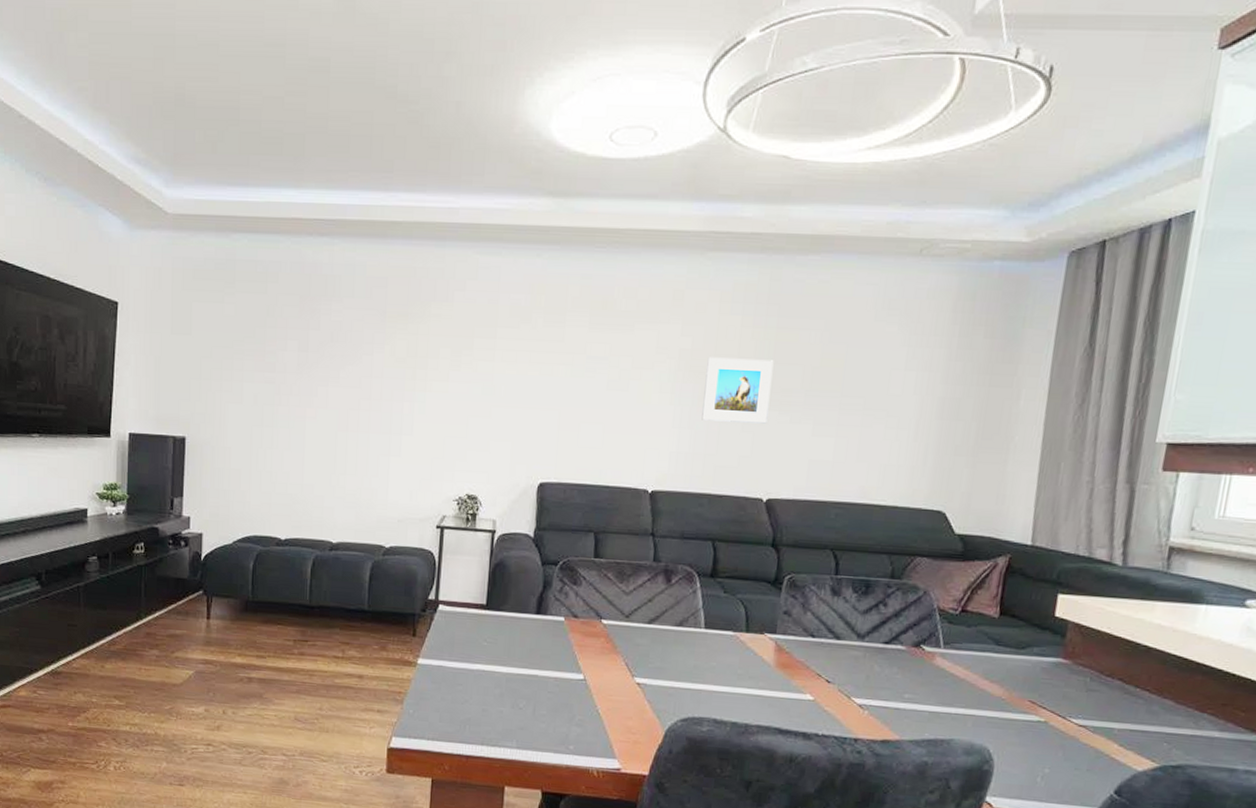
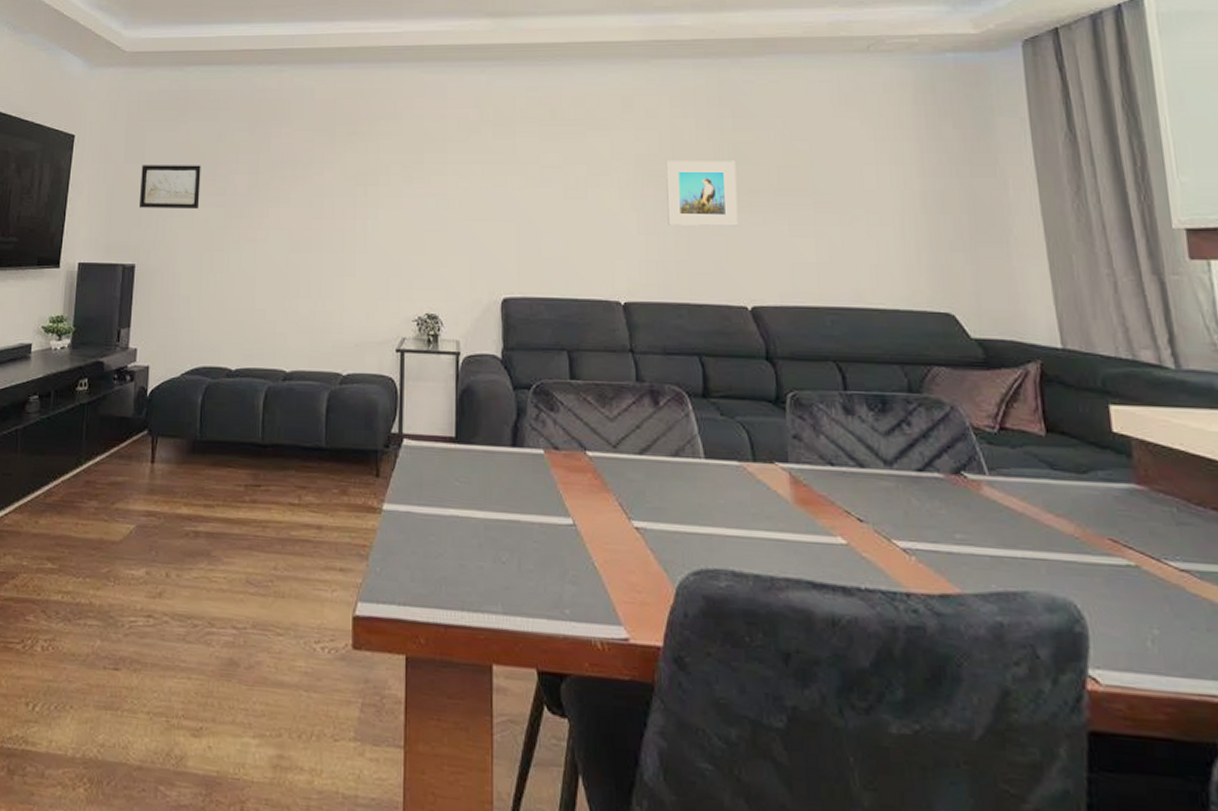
wall art: none [187,337,250,385] -> present [138,165,201,210]

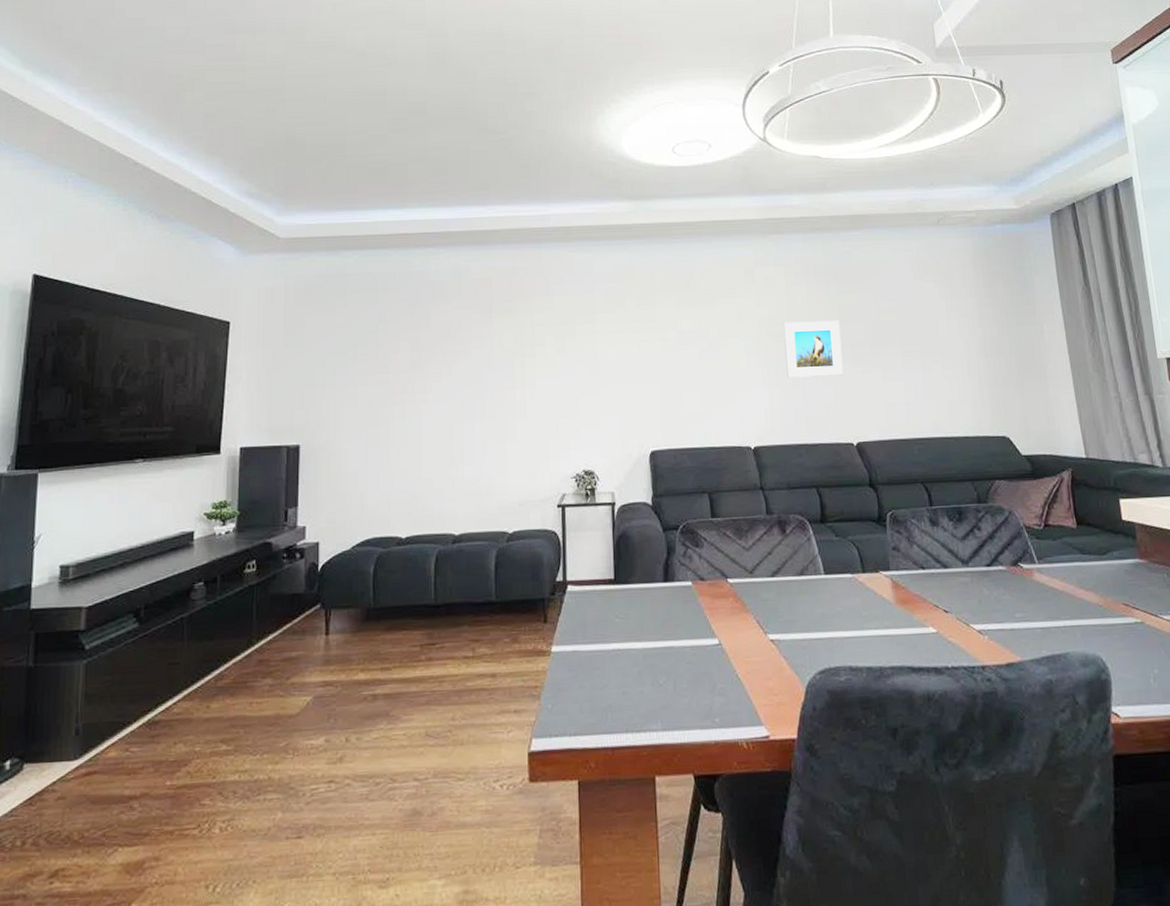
wall art: present [138,165,201,210] -> none [300,345,363,390]

